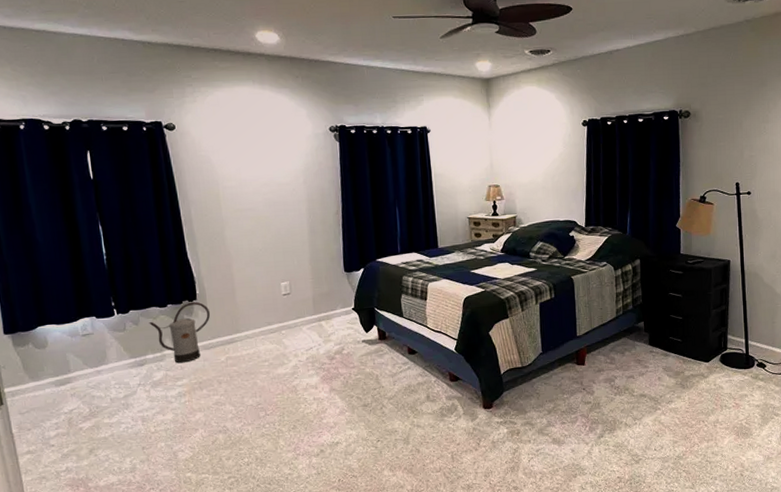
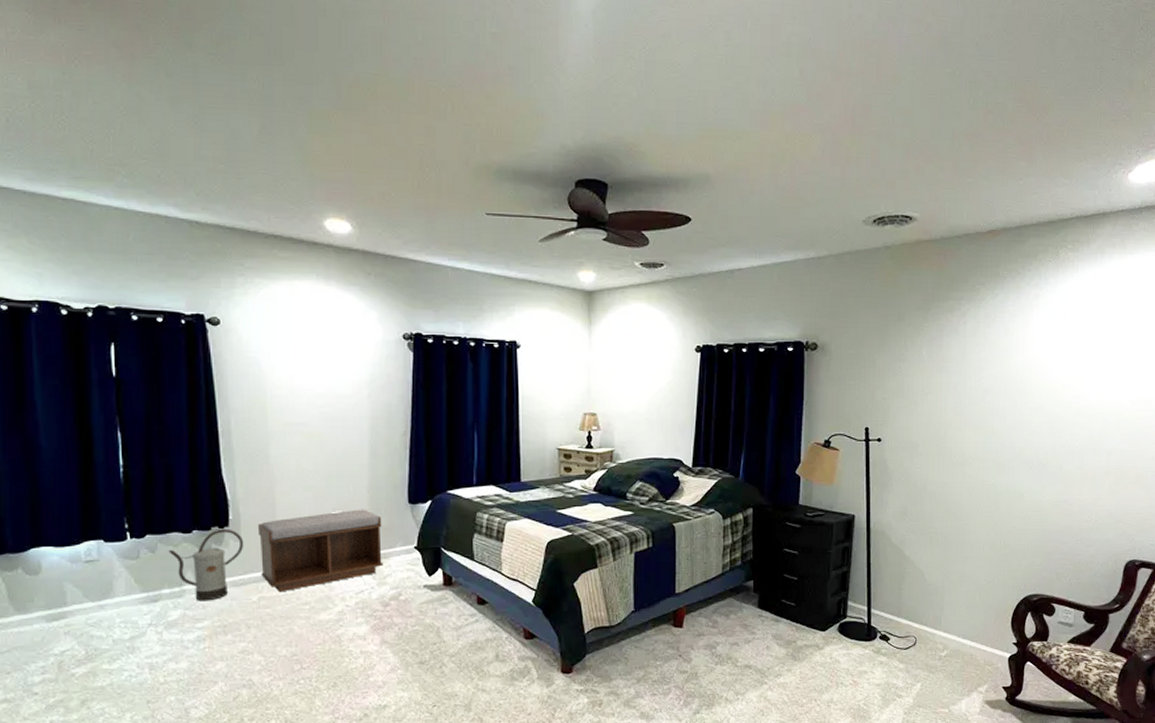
bench: none [220,279,328,353] -> present [257,509,384,593]

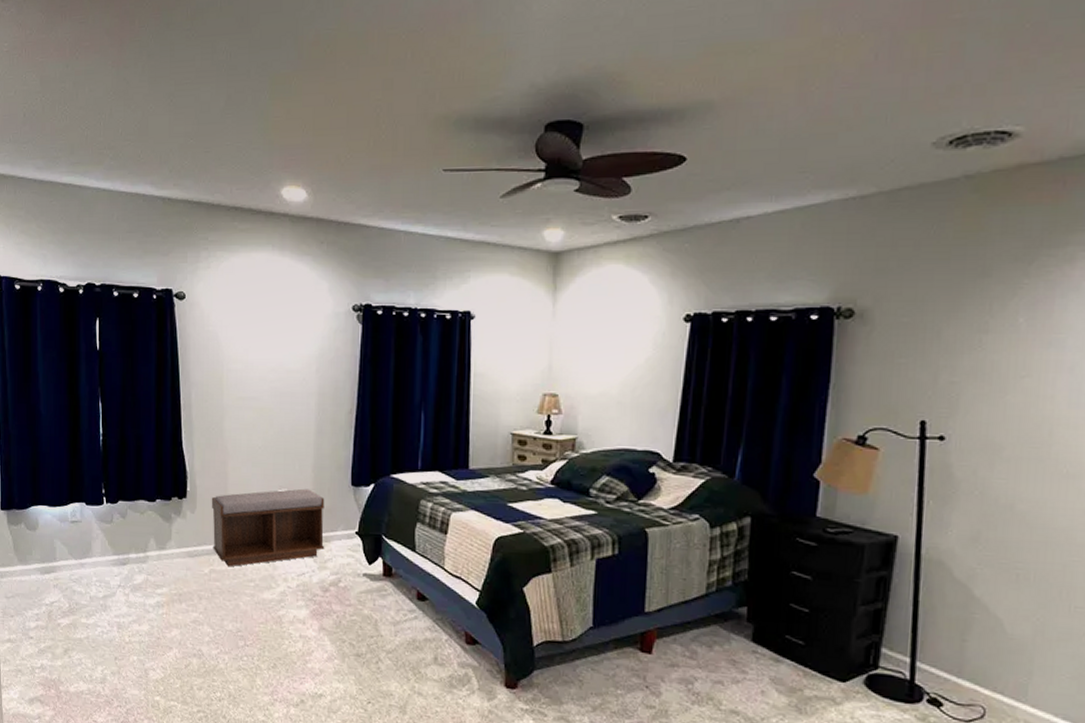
watering can: present [168,528,244,601] -> none [136,499,199,569]

